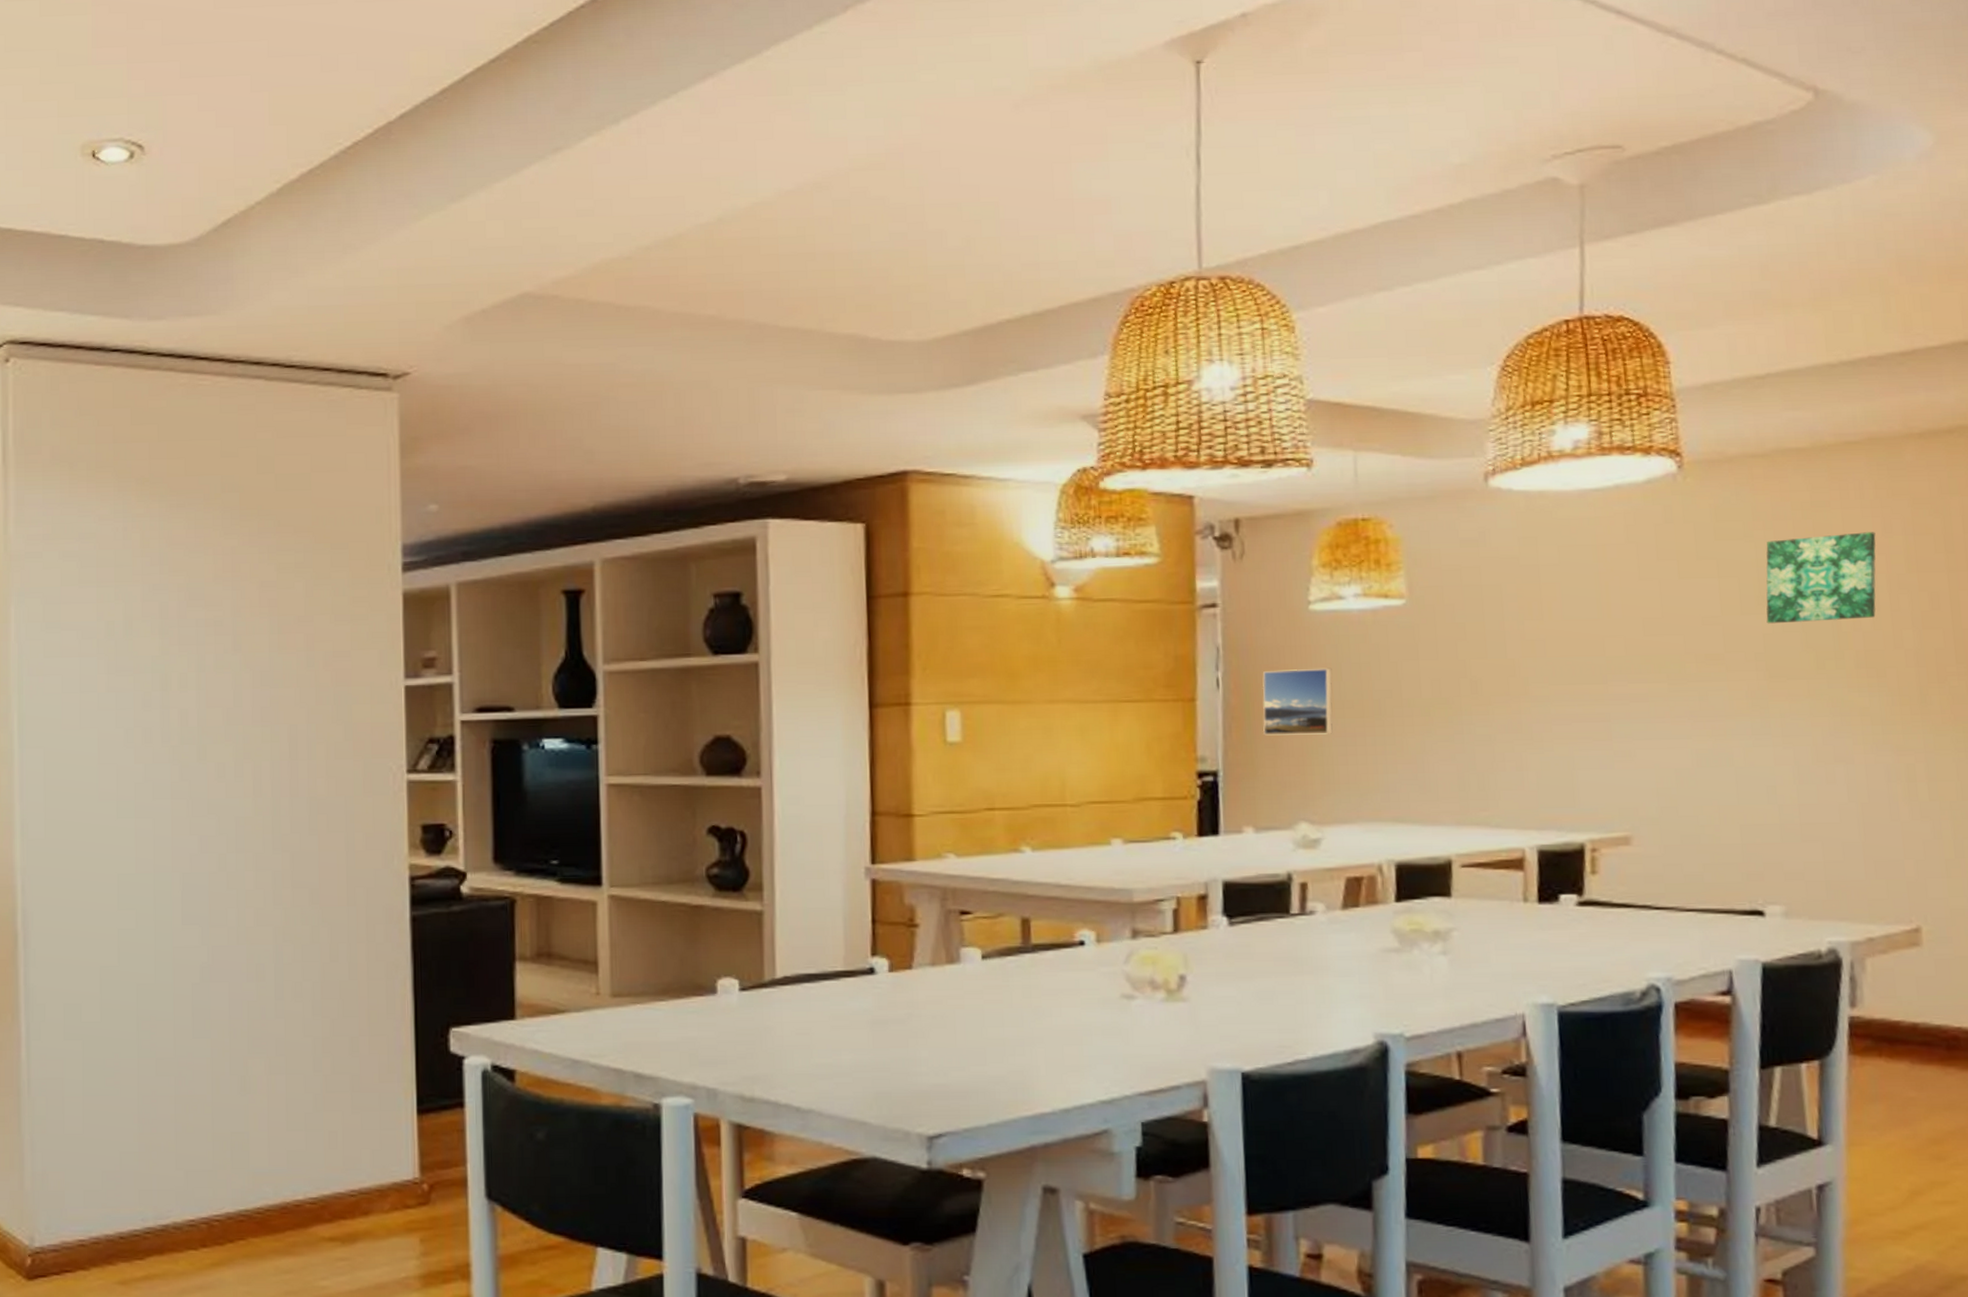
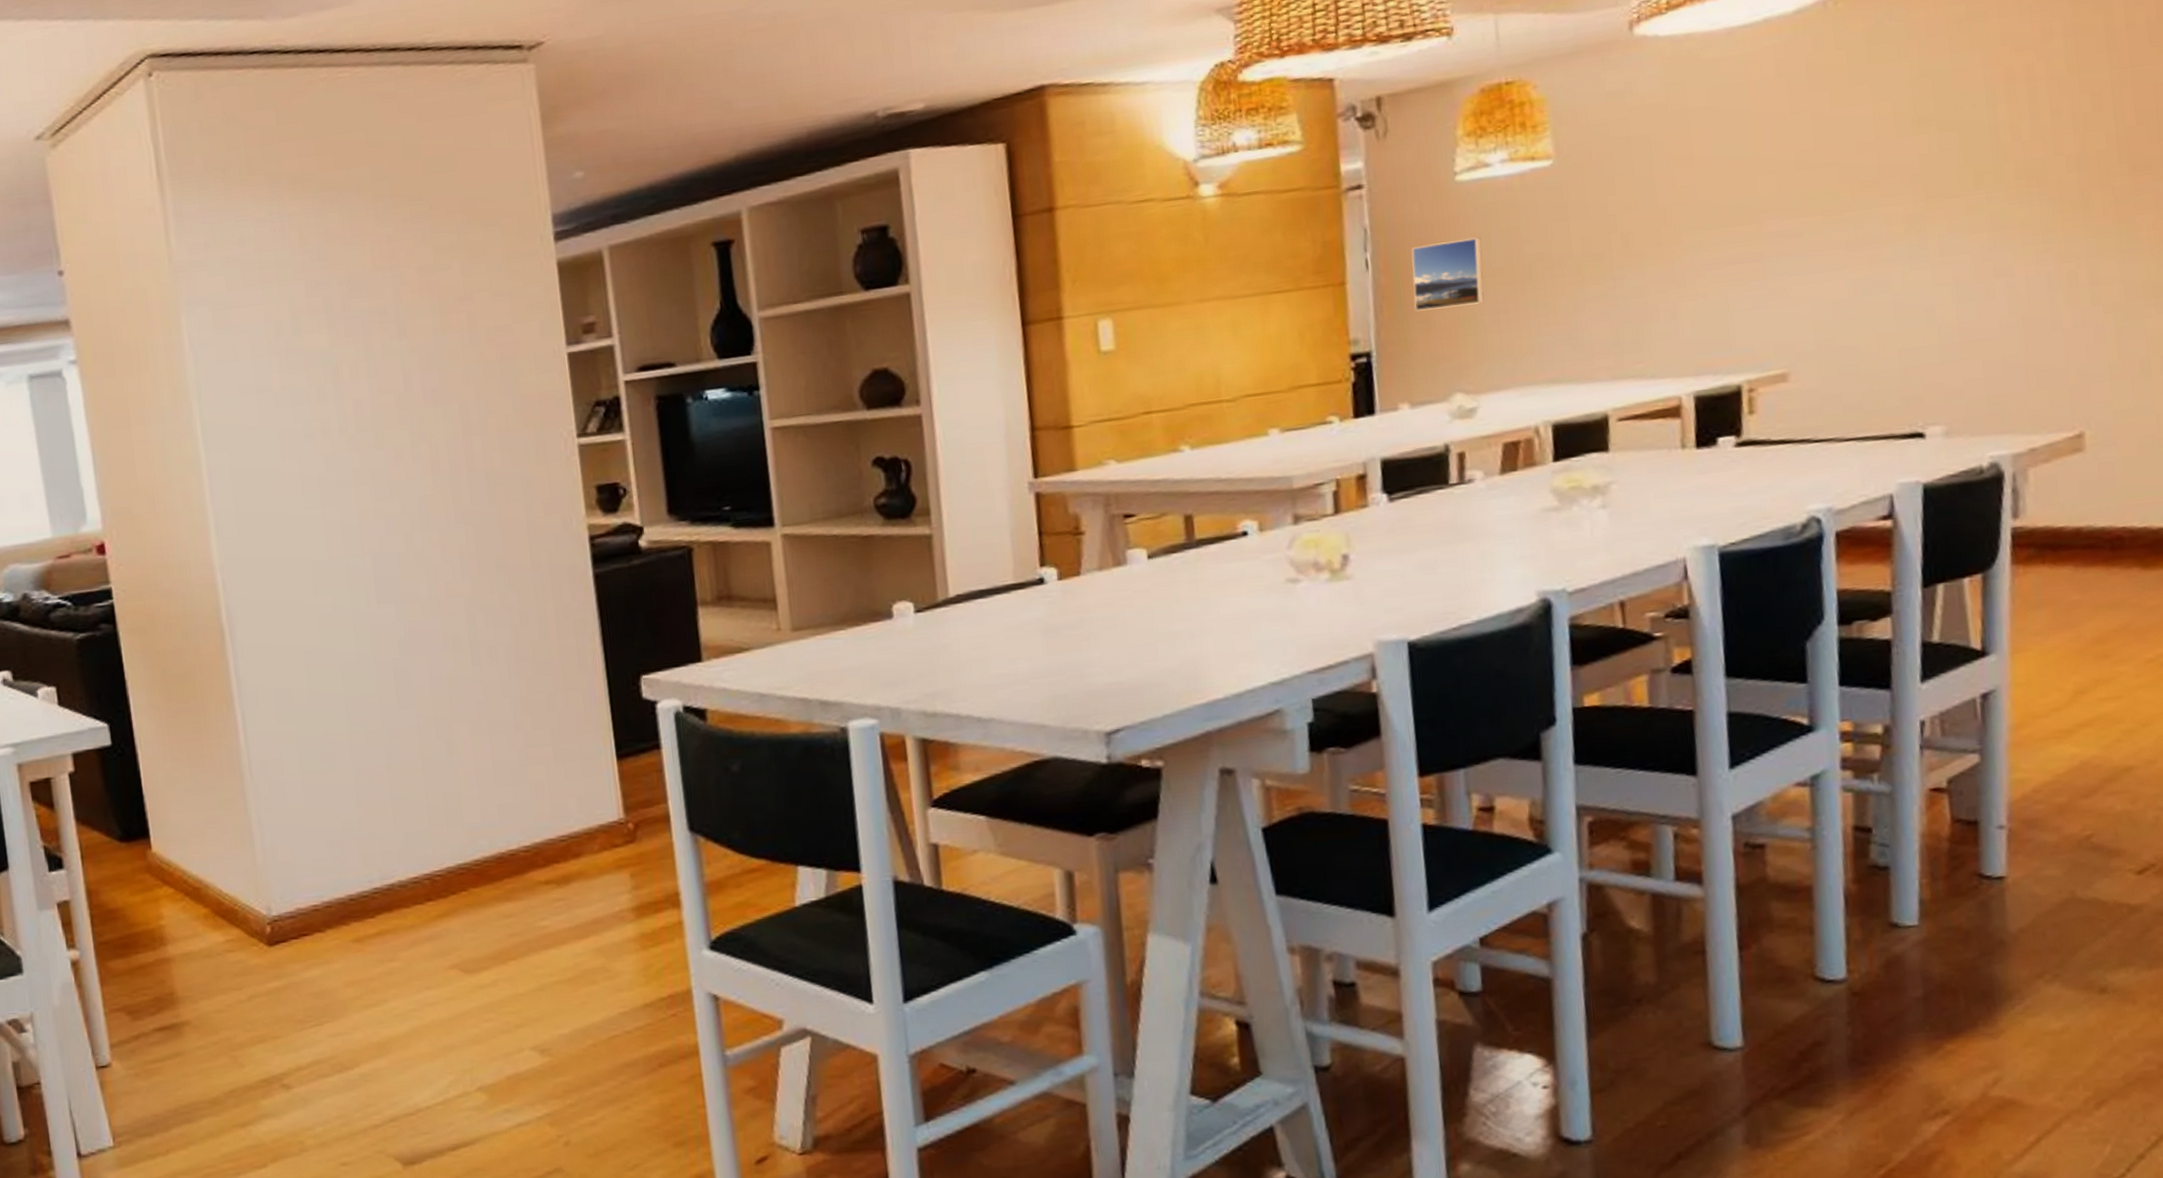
wall art: present [1766,532,1876,624] -> none [1921,37,2036,144]

